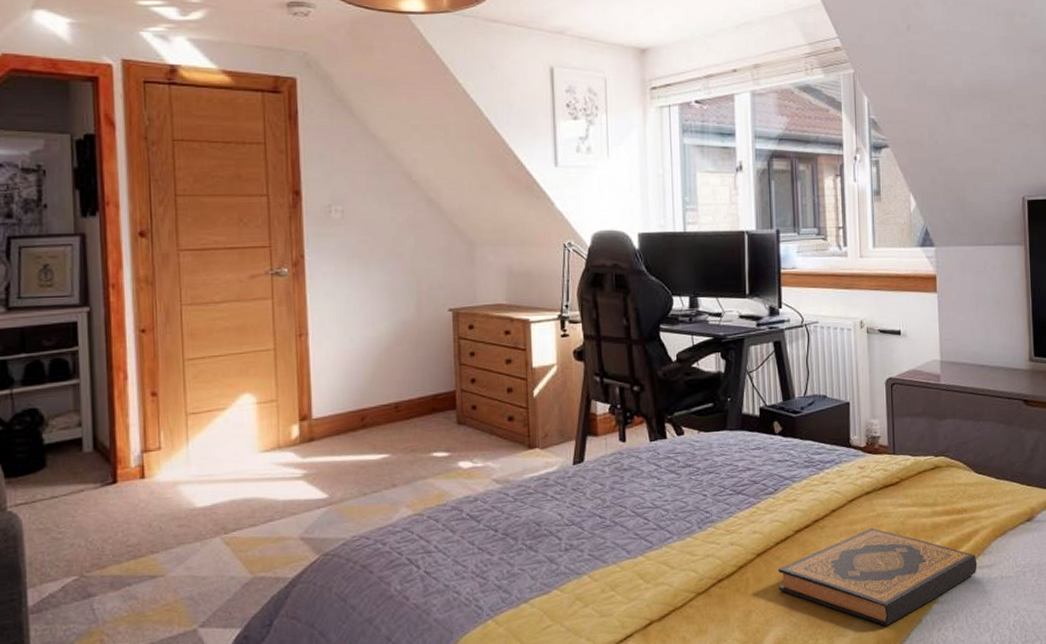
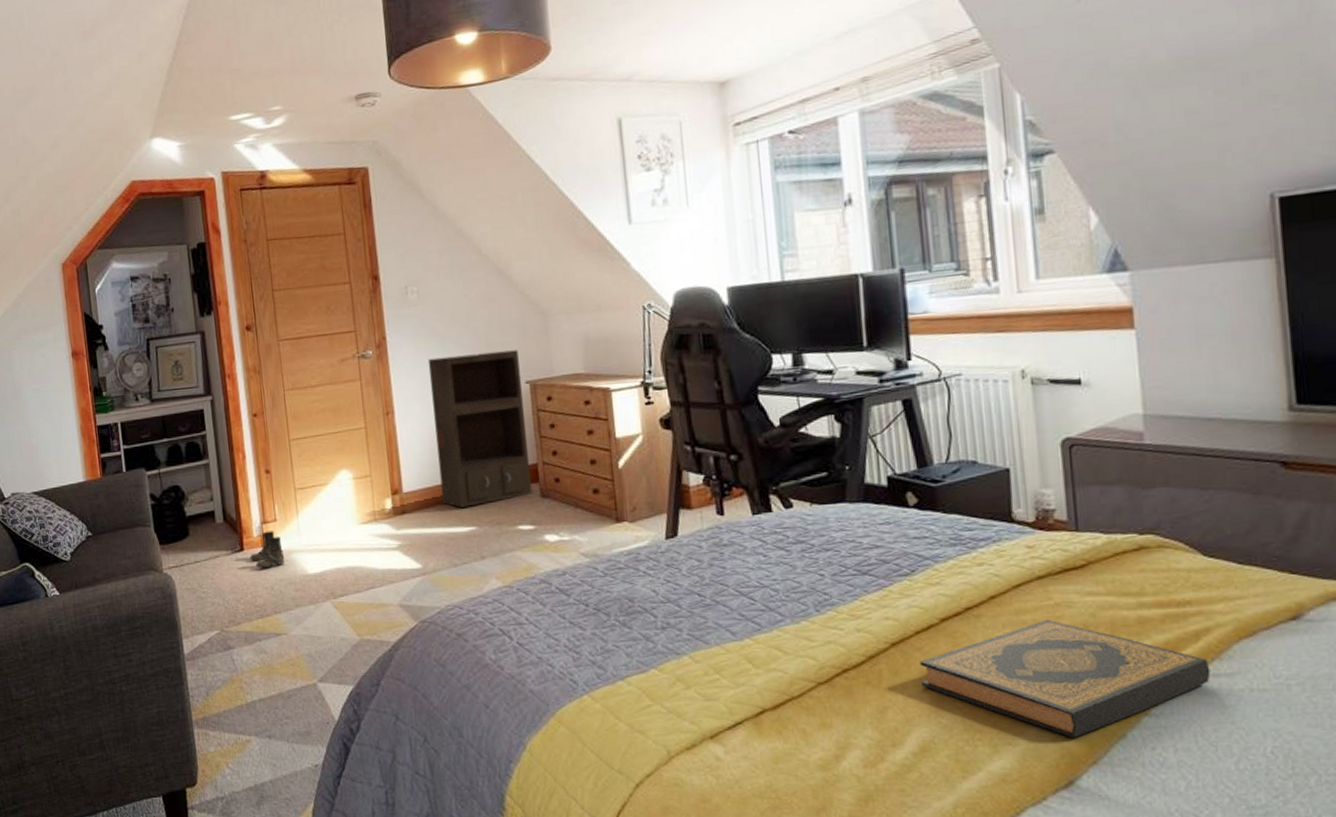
boots: none [124,460,169,504] -> present [250,531,285,569]
shelf: none [348,277,449,435] -> present [427,350,533,508]

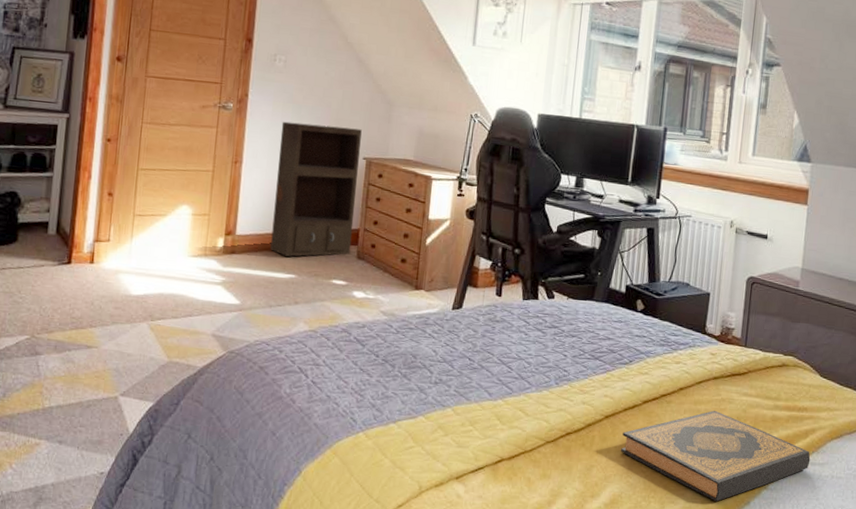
boots: present [250,531,285,569] -> none [75,249,111,284]

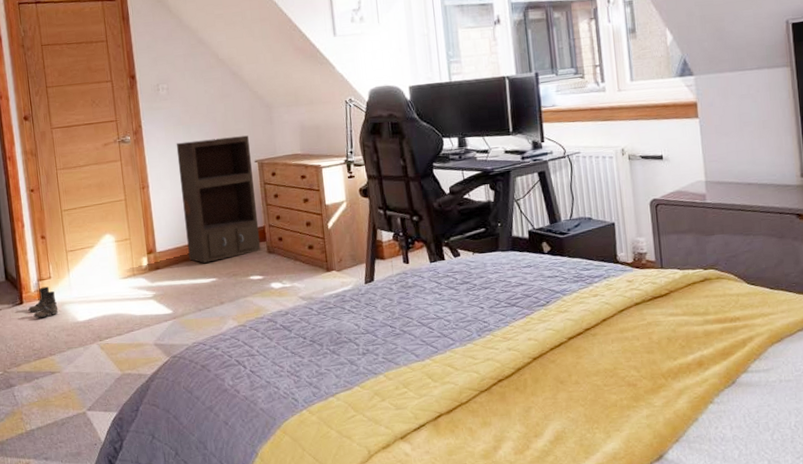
boots: none [75,249,111,284] -> present [28,286,59,319]
hardback book: present [621,410,811,502] -> none [554,335,754,423]

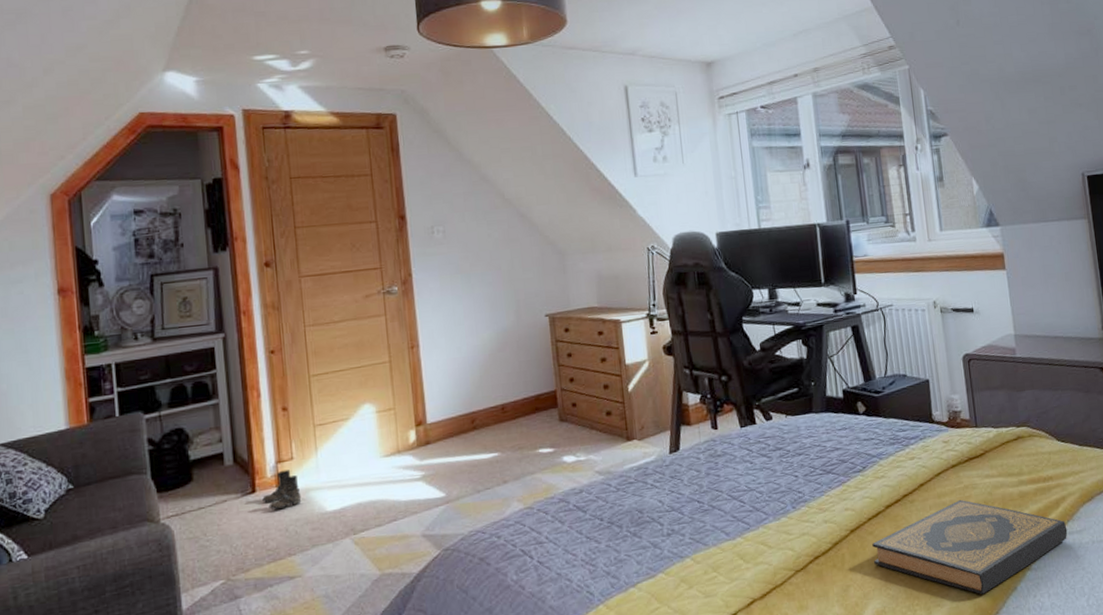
shelf: present [176,135,261,263] -> none [453,286,552,435]
hardback book: none [554,335,754,423] -> present [872,499,1068,595]

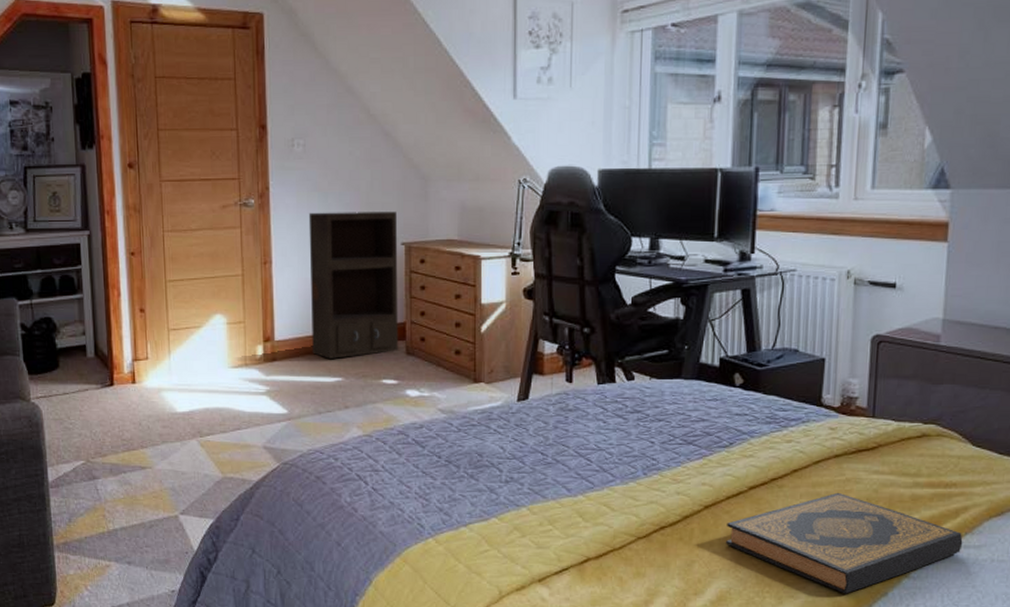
boots: present [262,469,302,510] -> none [119,368,155,405]
shelf: none [453,286,552,435] -> present [308,211,399,359]

